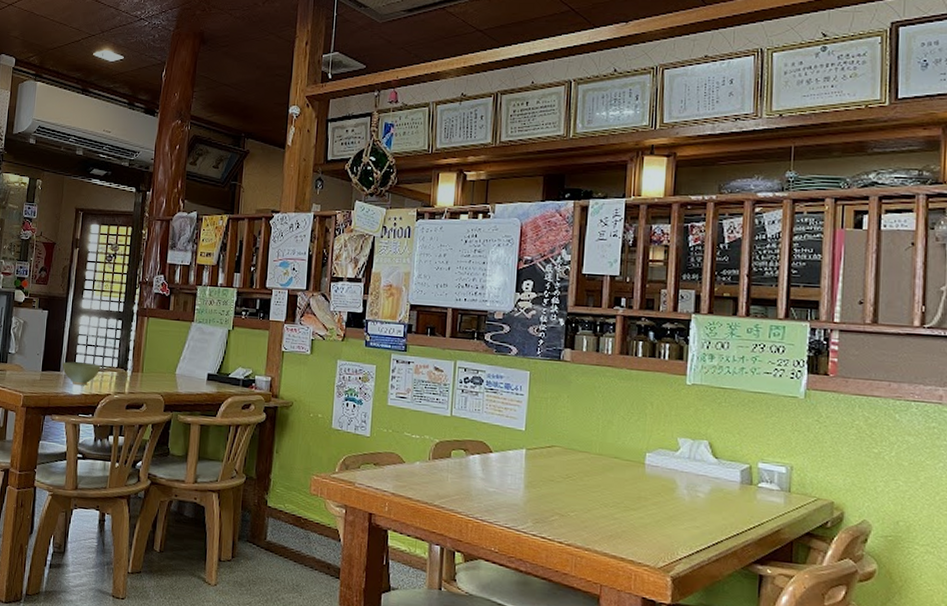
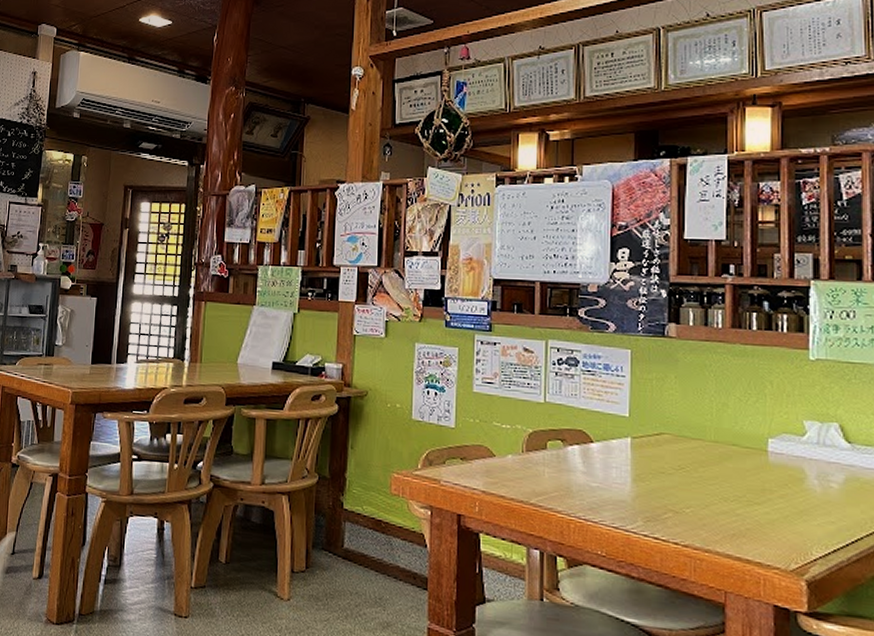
bowl: present [62,361,101,385] -> none [113,353,156,379]

